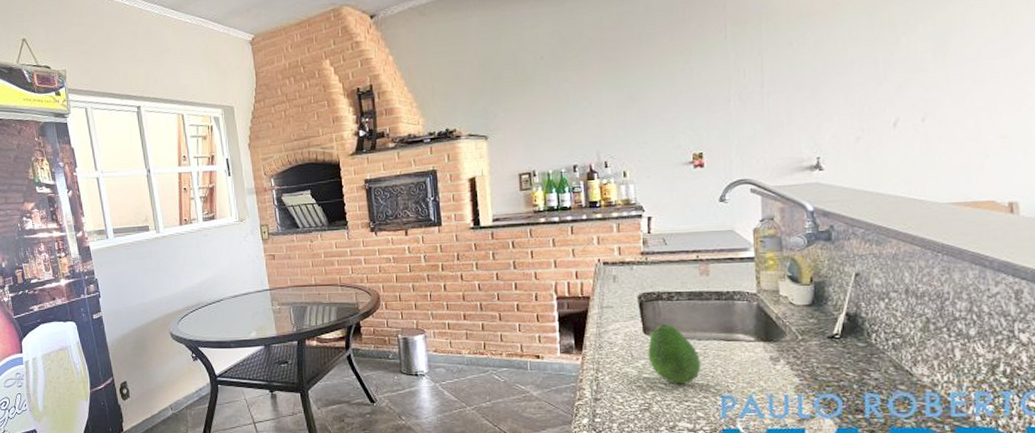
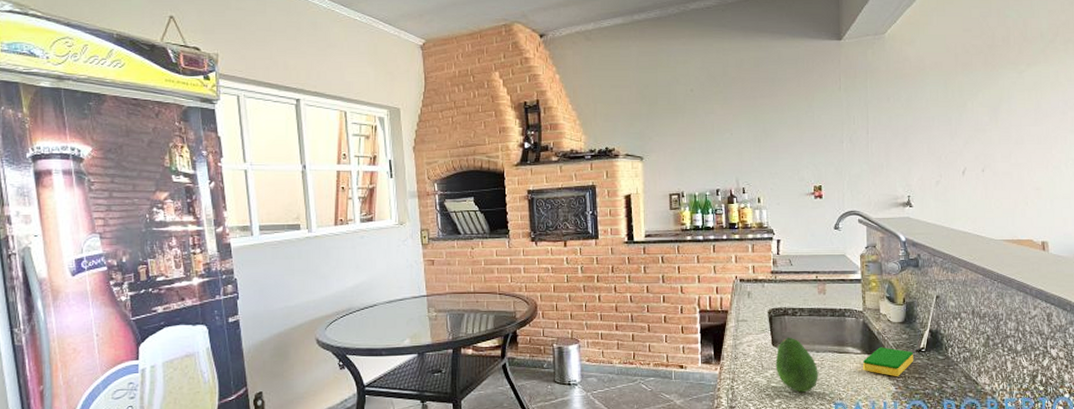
dish sponge: none [756,333,825,366] -> present [862,347,914,376]

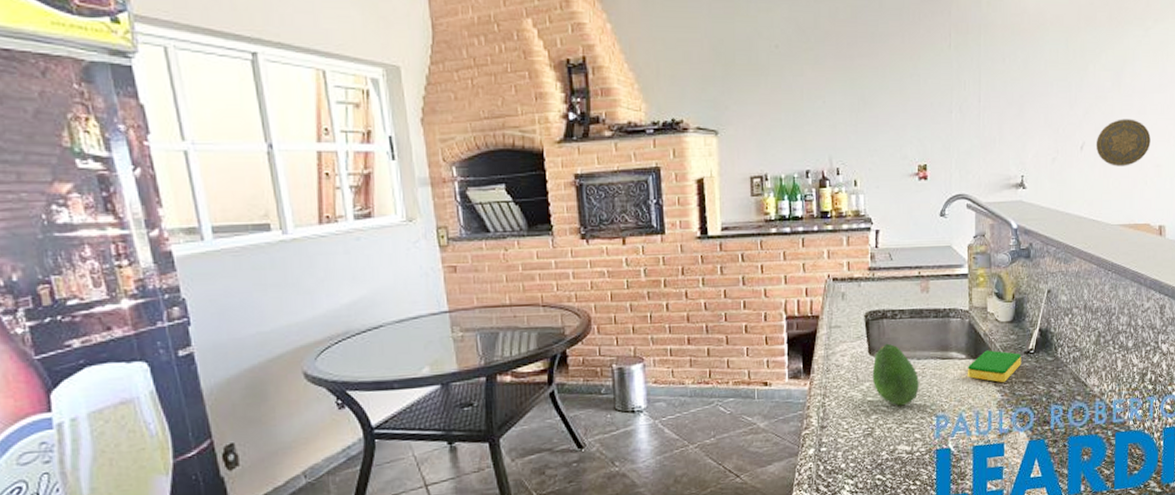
decorative plate: none [976,148,1029,189] -> present [1095,119,1151,166]

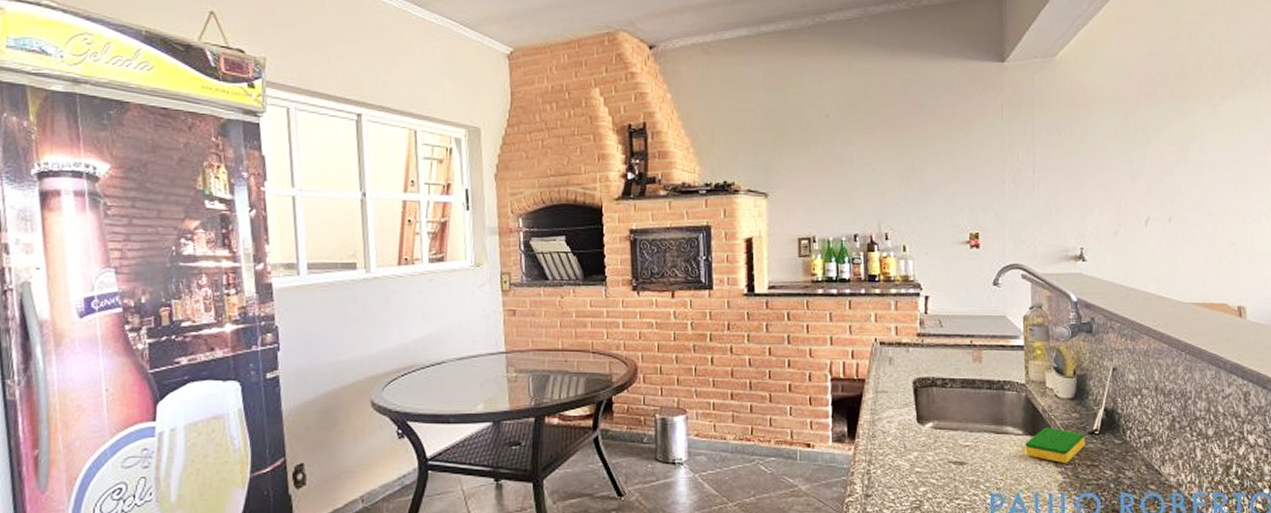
fruit: present [872,343,919,406] -> none [921,412,971,480]
decorative plate: present [1095,119,1151,166] -> none [1162,194,1224,243]

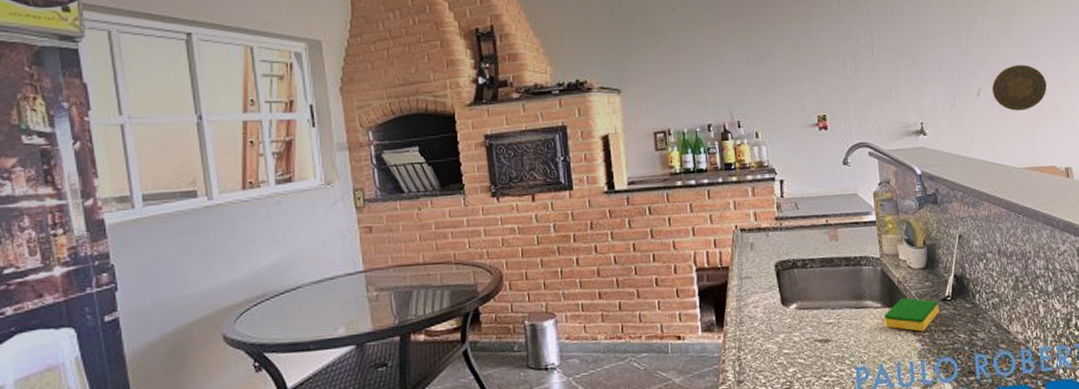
decorative plate: none [1162,194,1224,243] -> present [992,64,1047,111]

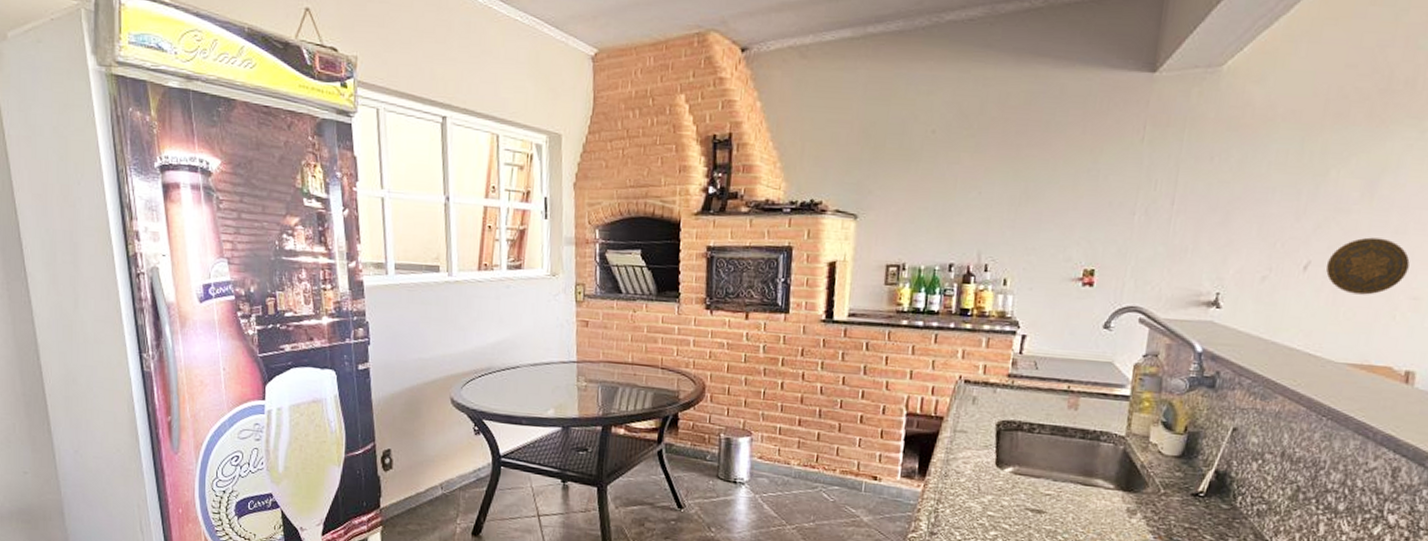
dish sponge: present [883,298,940,331] -> none [1113,484,1188,523]

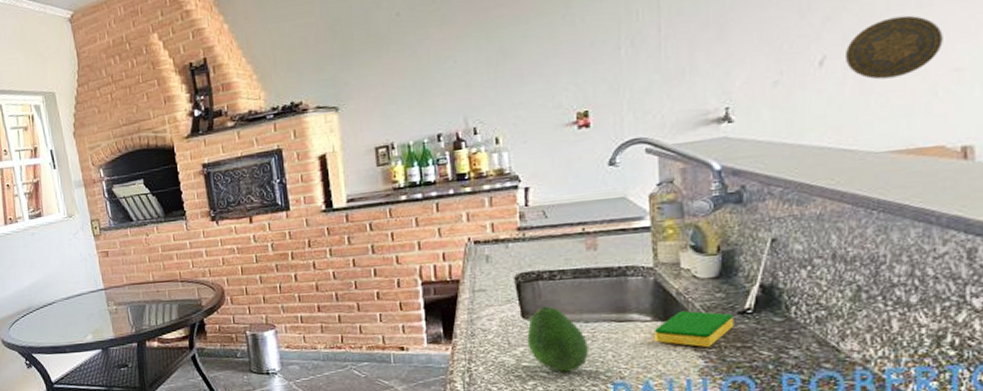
fruit: none [996,457,1052,528] -> present [527,306,588,372]
dish sponge: none [1113,484,1188,523] -> present [653,310,734,347]

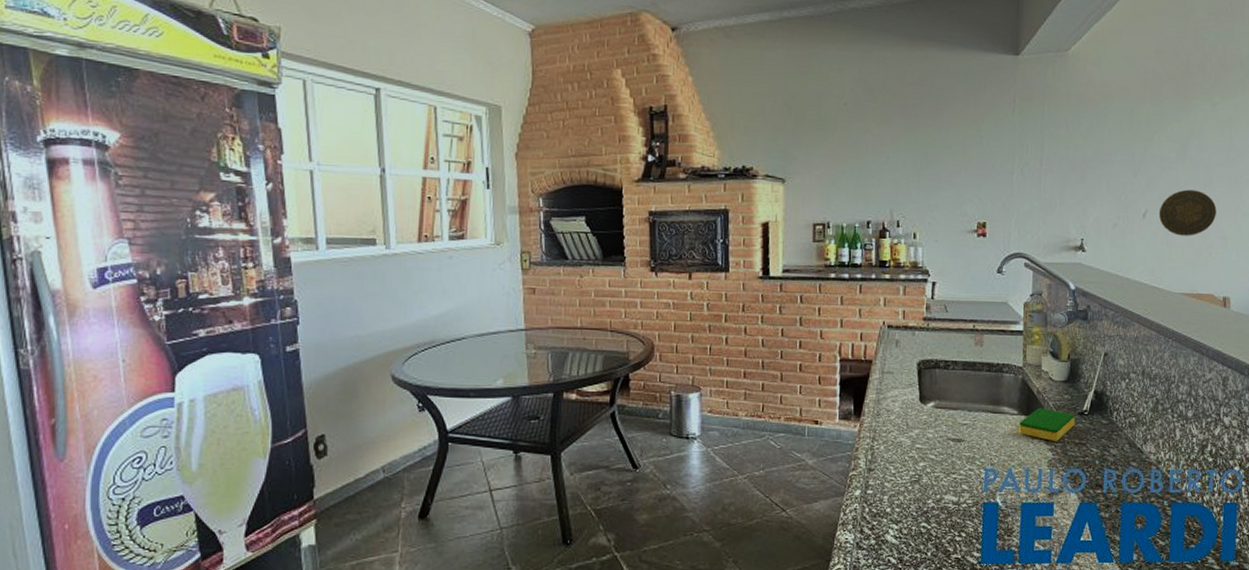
fruit: present [527,306,588,372] -> none [922,393,969,456]

